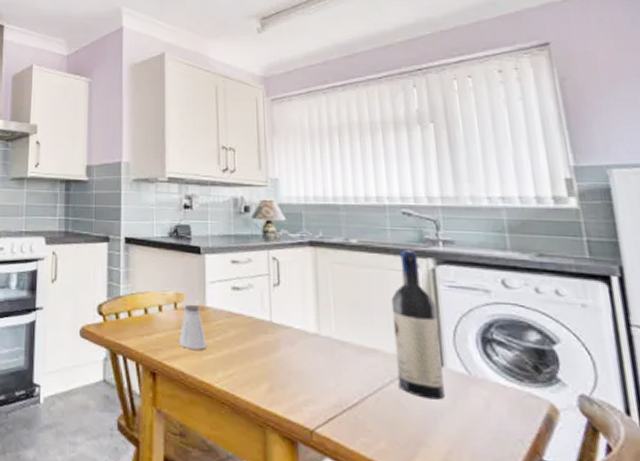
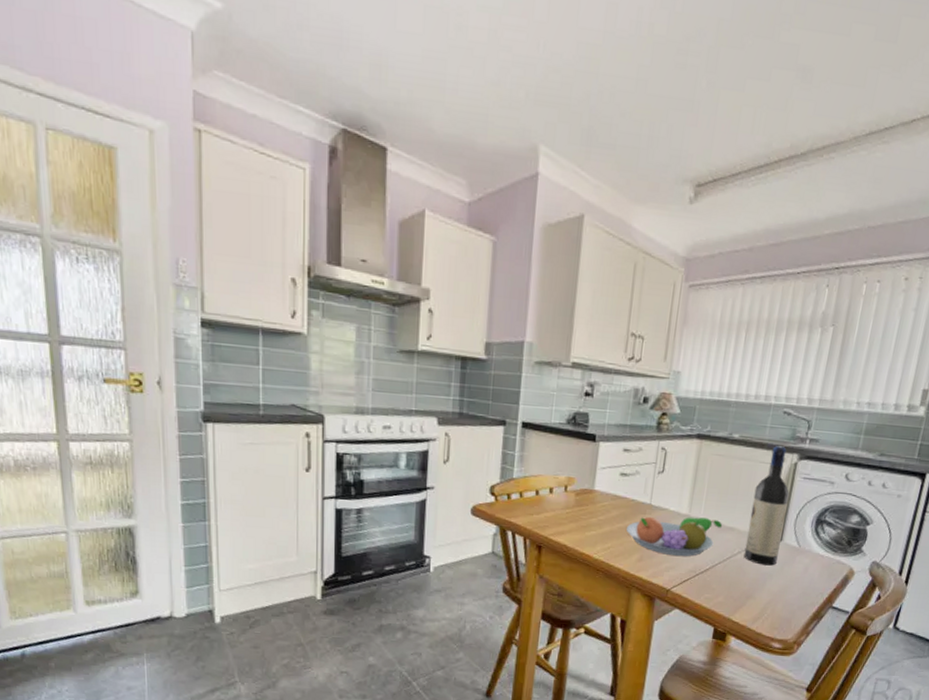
saltshaker: present [179,304,207,350] -> none [565,487,591,527]
fruit bowl: none [247,336,363,387] -> present [626,516,723,557]

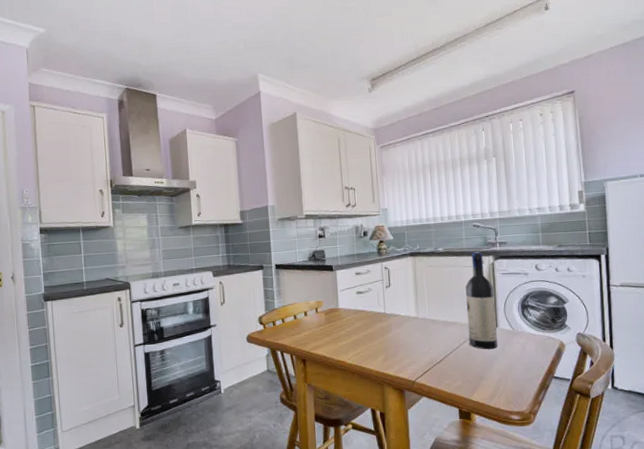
fruit bowl: present [626,516,723,557] -> none [369,317,446,353]

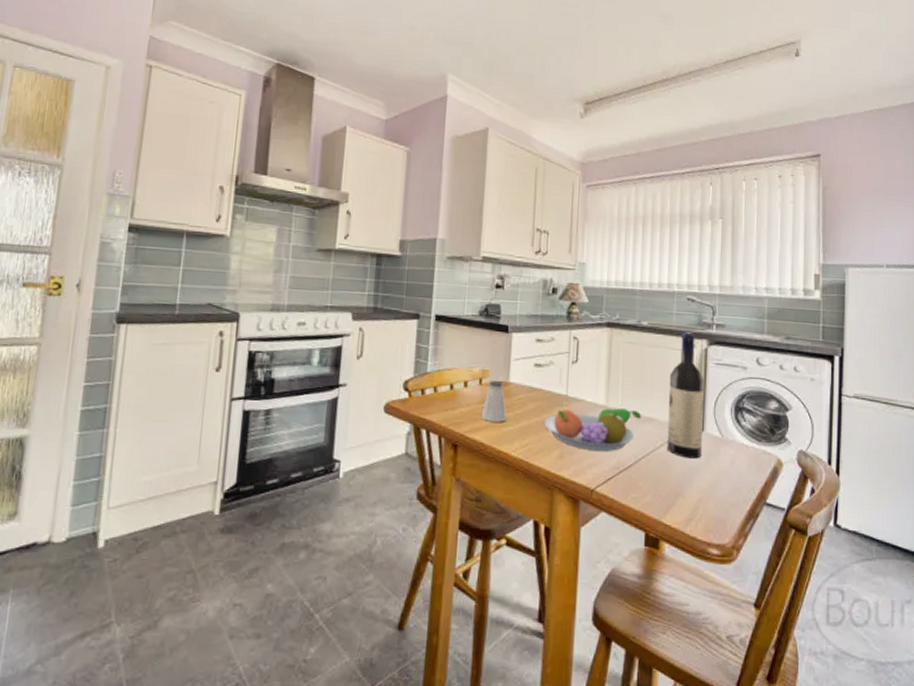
saltshaker: none [320,308,341,340] -> present [481,380,507,422]
fruit bowl: none [369,317,446,353] -> present [543,408,642,452]

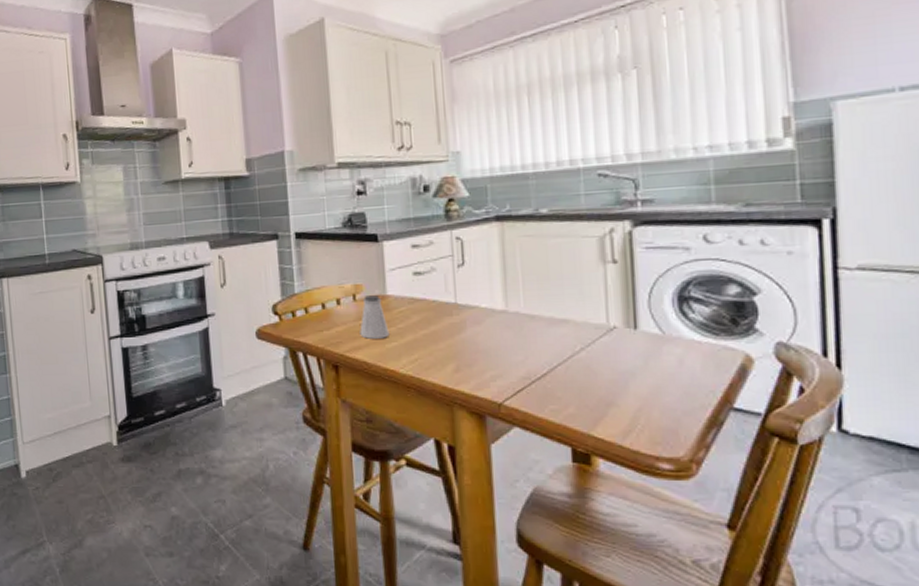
fruit bowl: present [543,408,642,452] -> none [432,311,553,362]
wine bottle: present [667,332,704,459] -> none [583,214,637,362]

